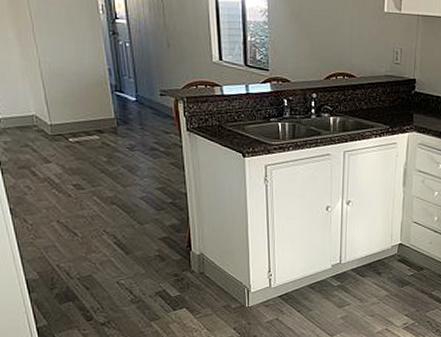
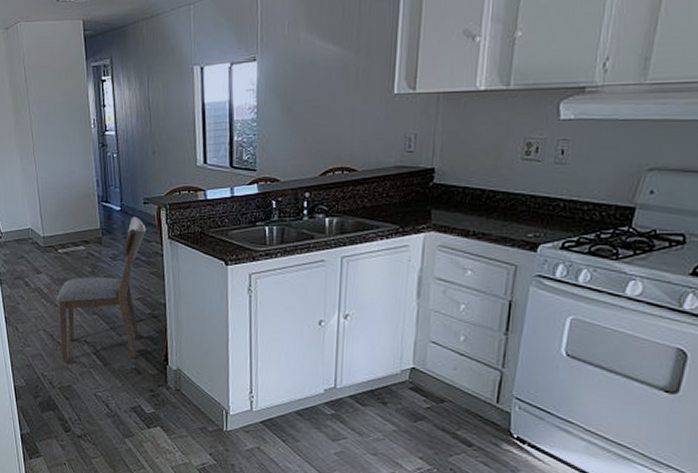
chair: none [70,107,164,251] -> present [57,216,147,360]

